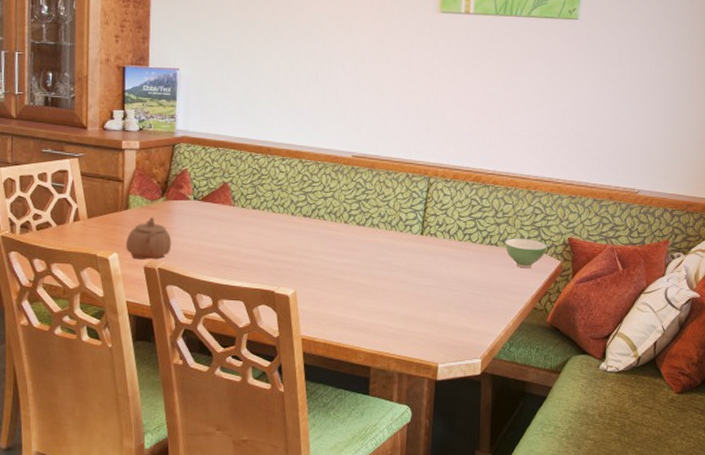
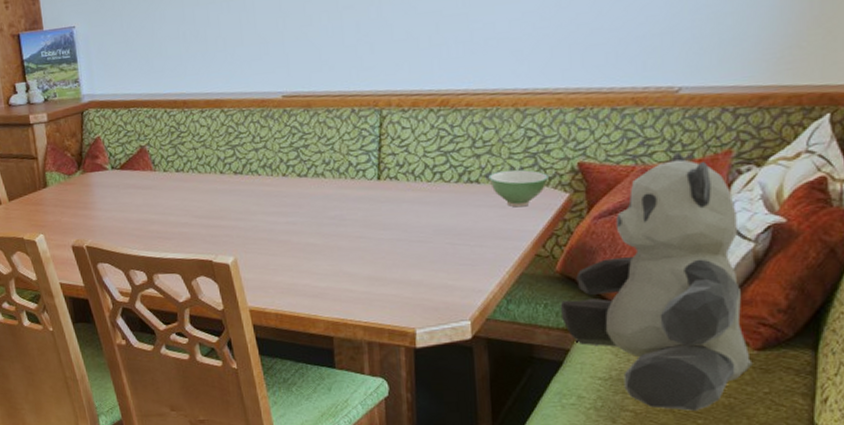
teapot: present [126,217,172,260] -> none [50,193,96,239]
teddy bear: none [547,238,674,440] -> present [560,152,753,411]

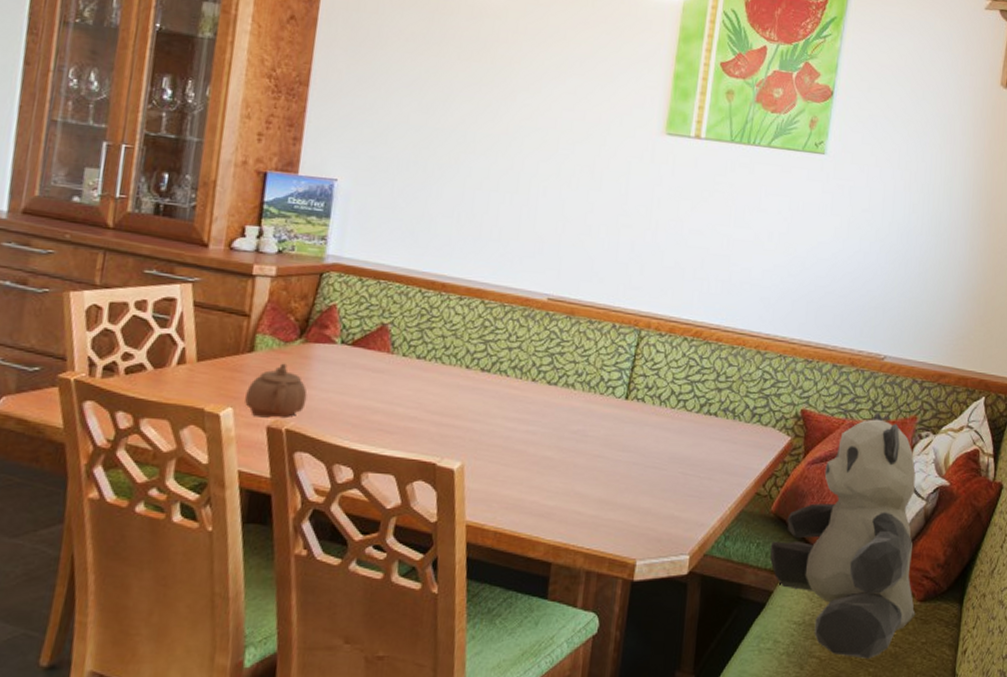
teapot: none [50,193,96,239] -> present [245,363,308,418]
bowl: present [488,169,548,208] -> none [725,407,776,445]

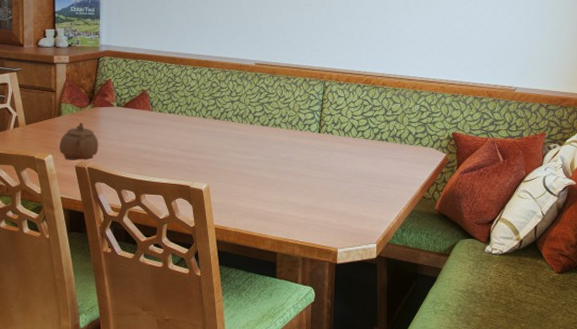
teddy bear: present [769,412,916,659] -> none [437,131,555,317]

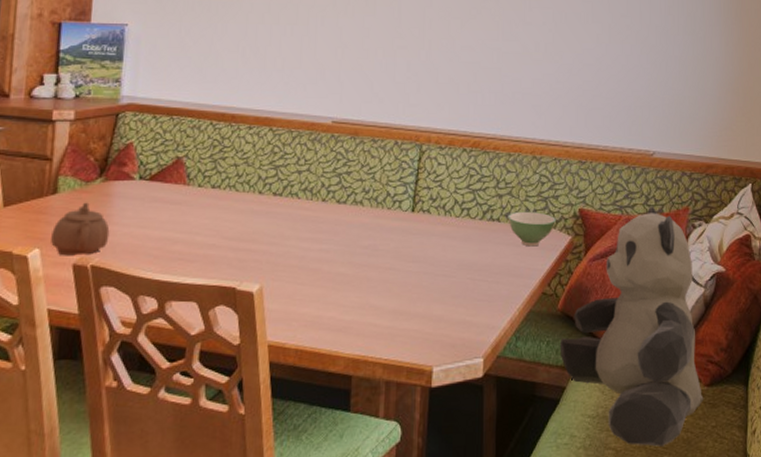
bowl: none [394,133,433,161] -> present [508,211,556,247]
teddy bear: none [437,131,555,317] -> present [559,206,704,447]

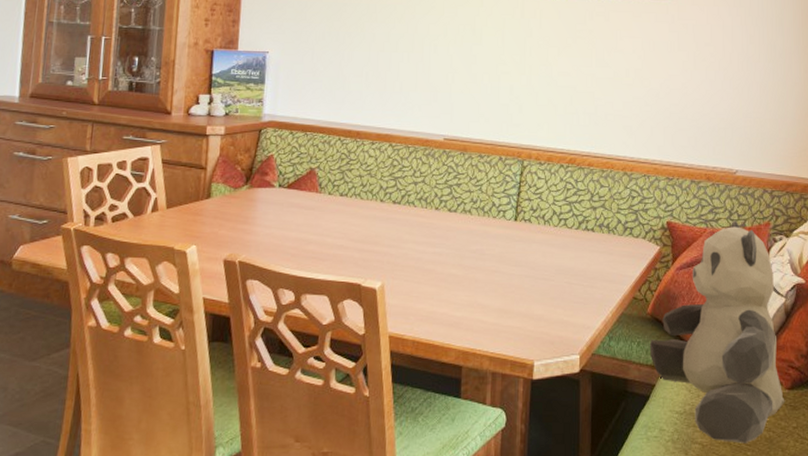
teapot: present [51,202,110,256] -> none [205,206,254,252]
bowl: present [508,211,556,247] -> none [601,222,645,255]

